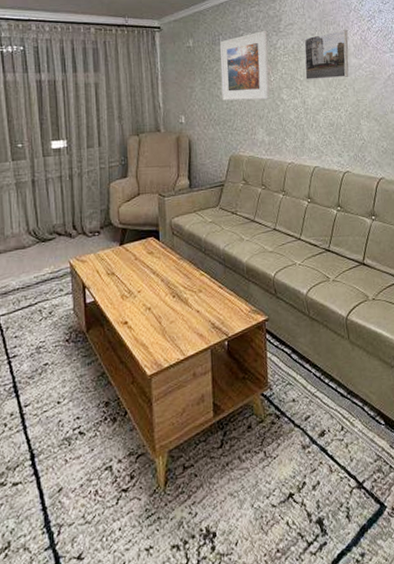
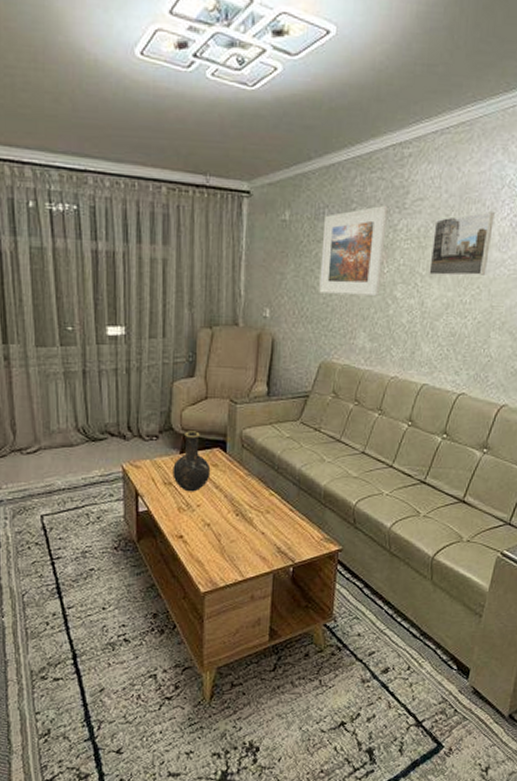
vase: none [114,224,148,280] -> present [172,431,211,492]

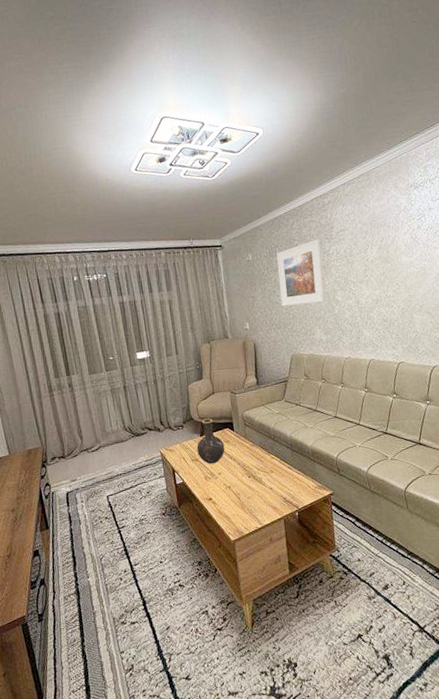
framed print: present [429,212,495,276] -> none [355,230,401,282]

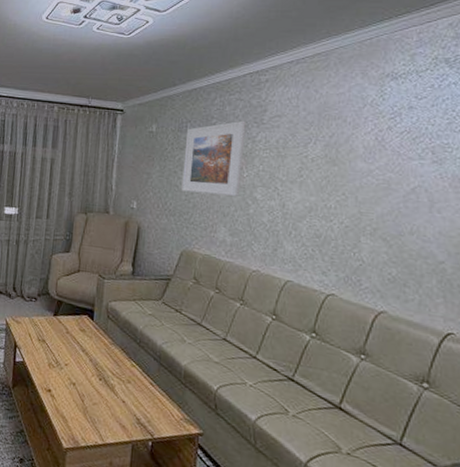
vase: present [197,418,225,464] -> none [46,297,79,352]

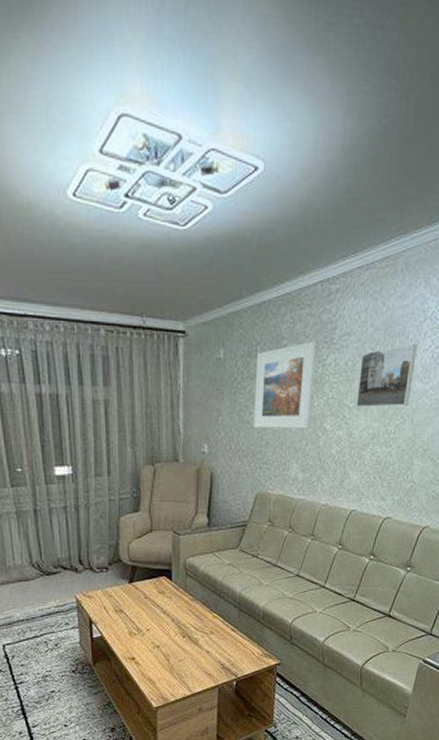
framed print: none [289,127,357,184] -> present [356,344,417,408]

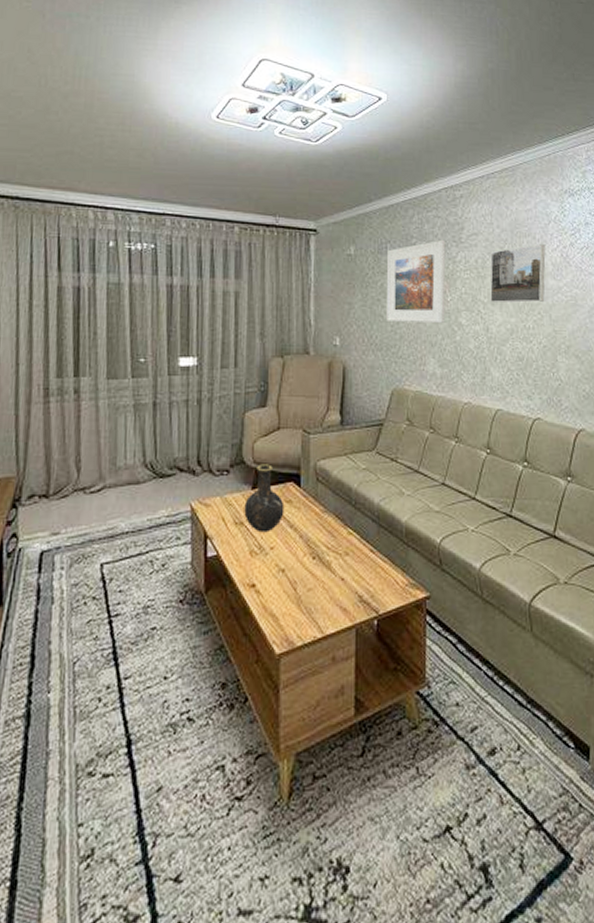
vase: none [123,562,158,618] -> present [244,464,285,533]

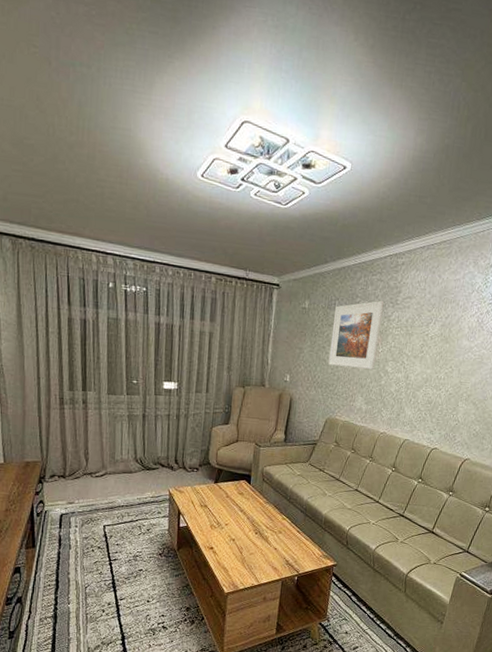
vase: present [244,464,285,533] -> none [208,466,238,514]
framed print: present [490,244,546,303] -> none [413,310,466,358]

